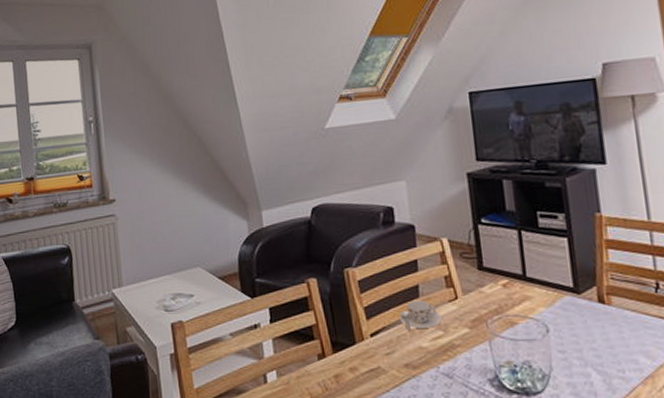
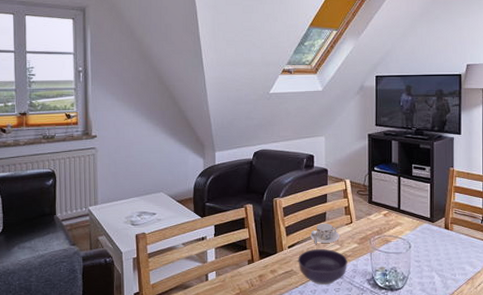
bowl: none [385,336,457,388] -> present [298,248,347,285]

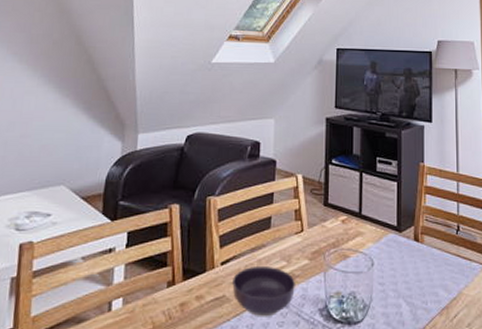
teacup: present [310,223,341,244] -> none [250,231,288,260]

